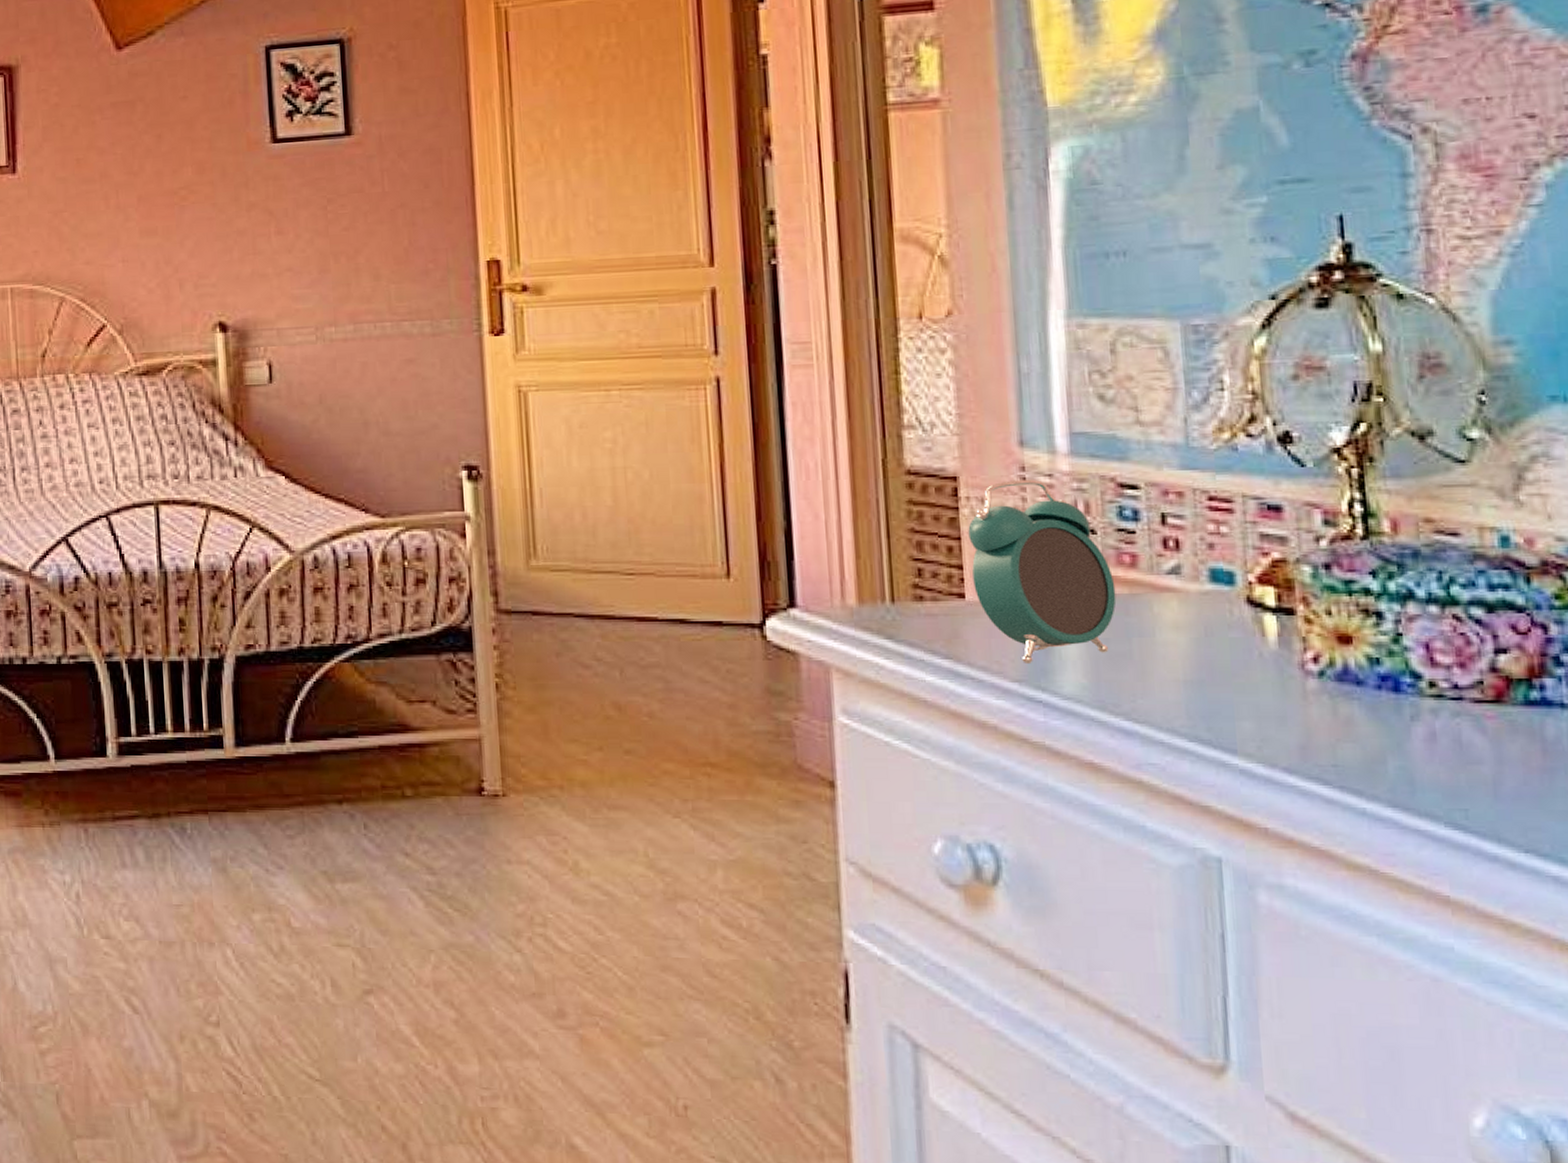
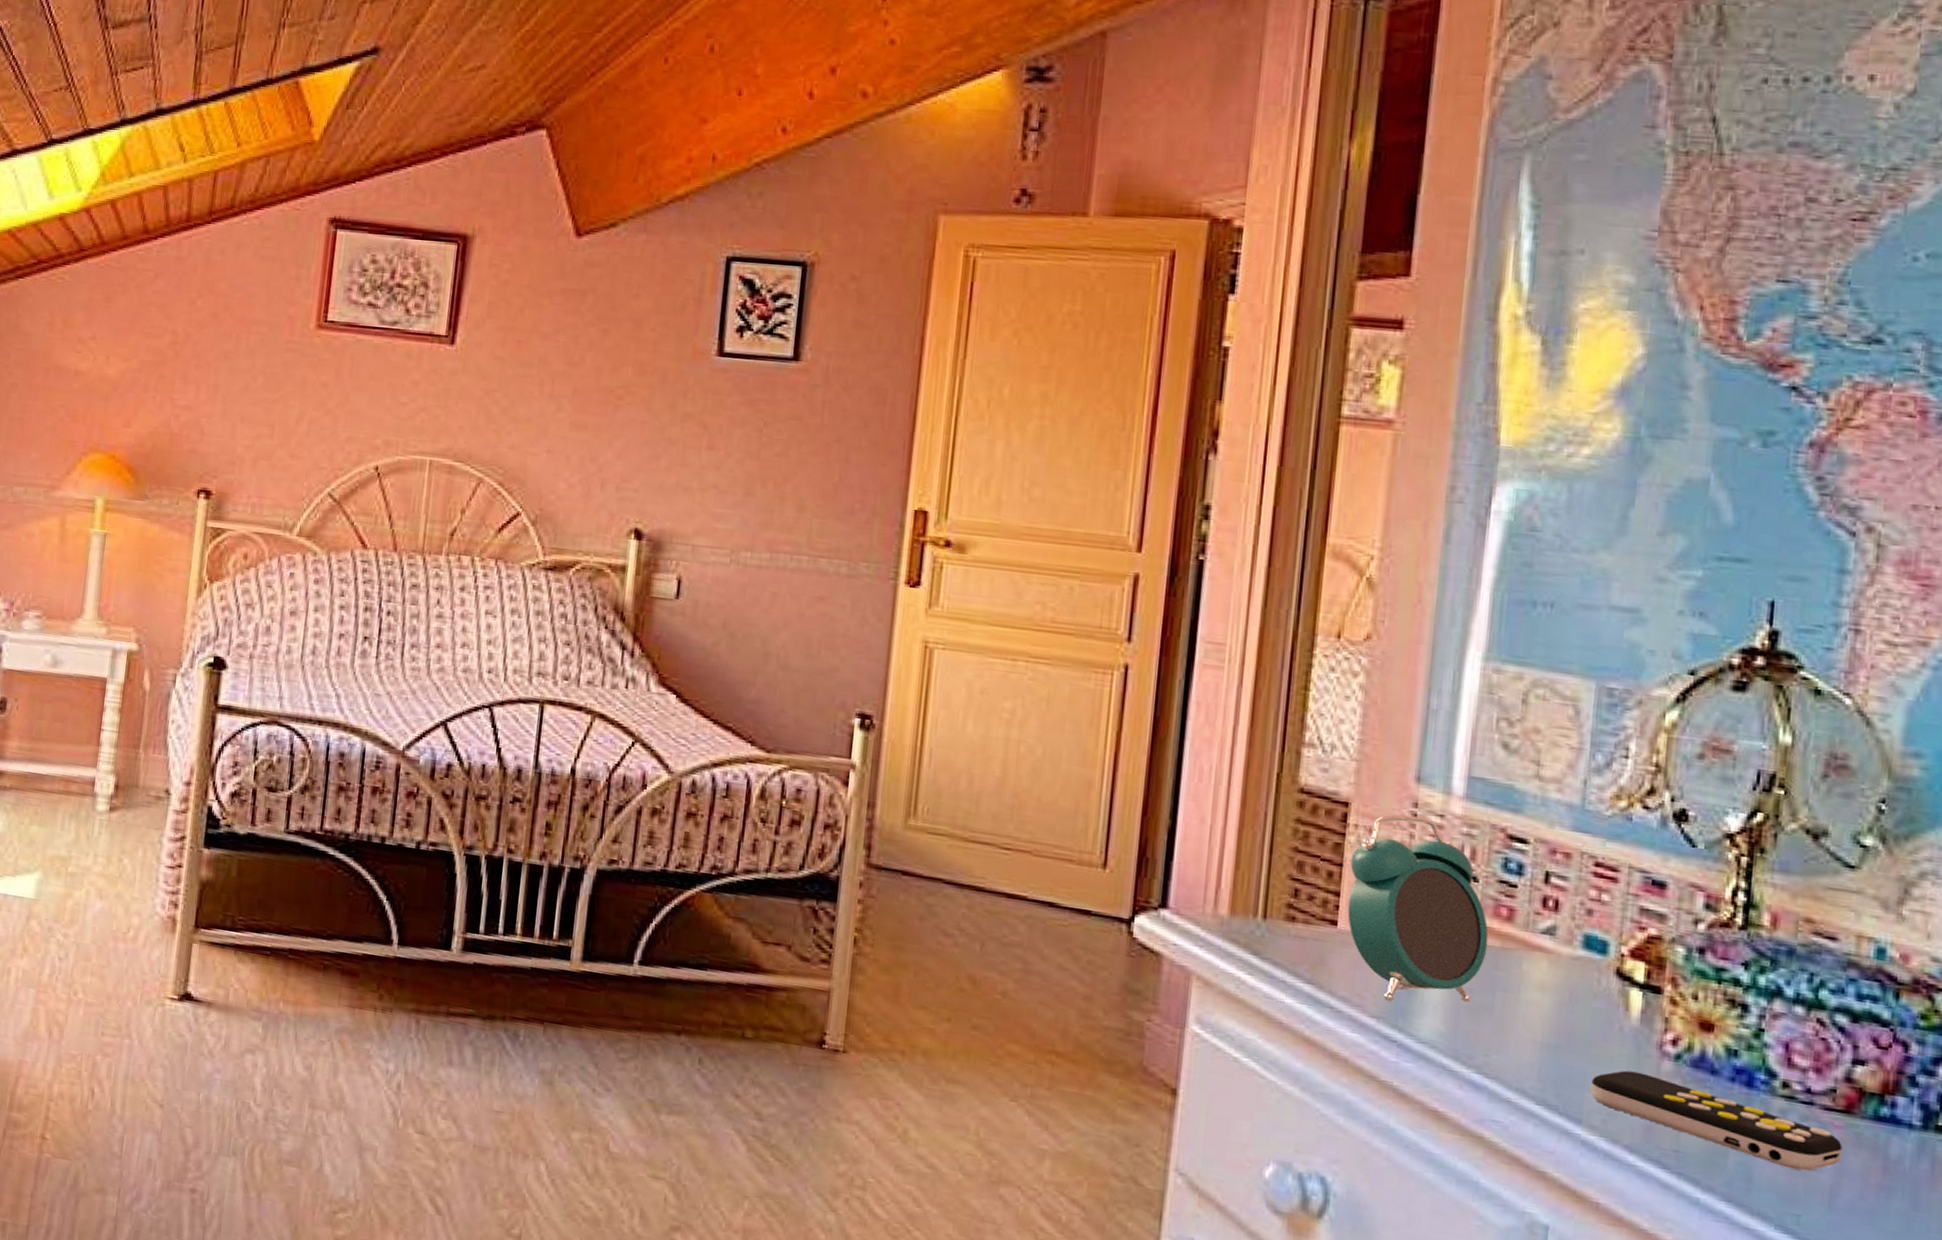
remote control: none [1239,695,1500,765] -> present [1590,1070,1843,1171]

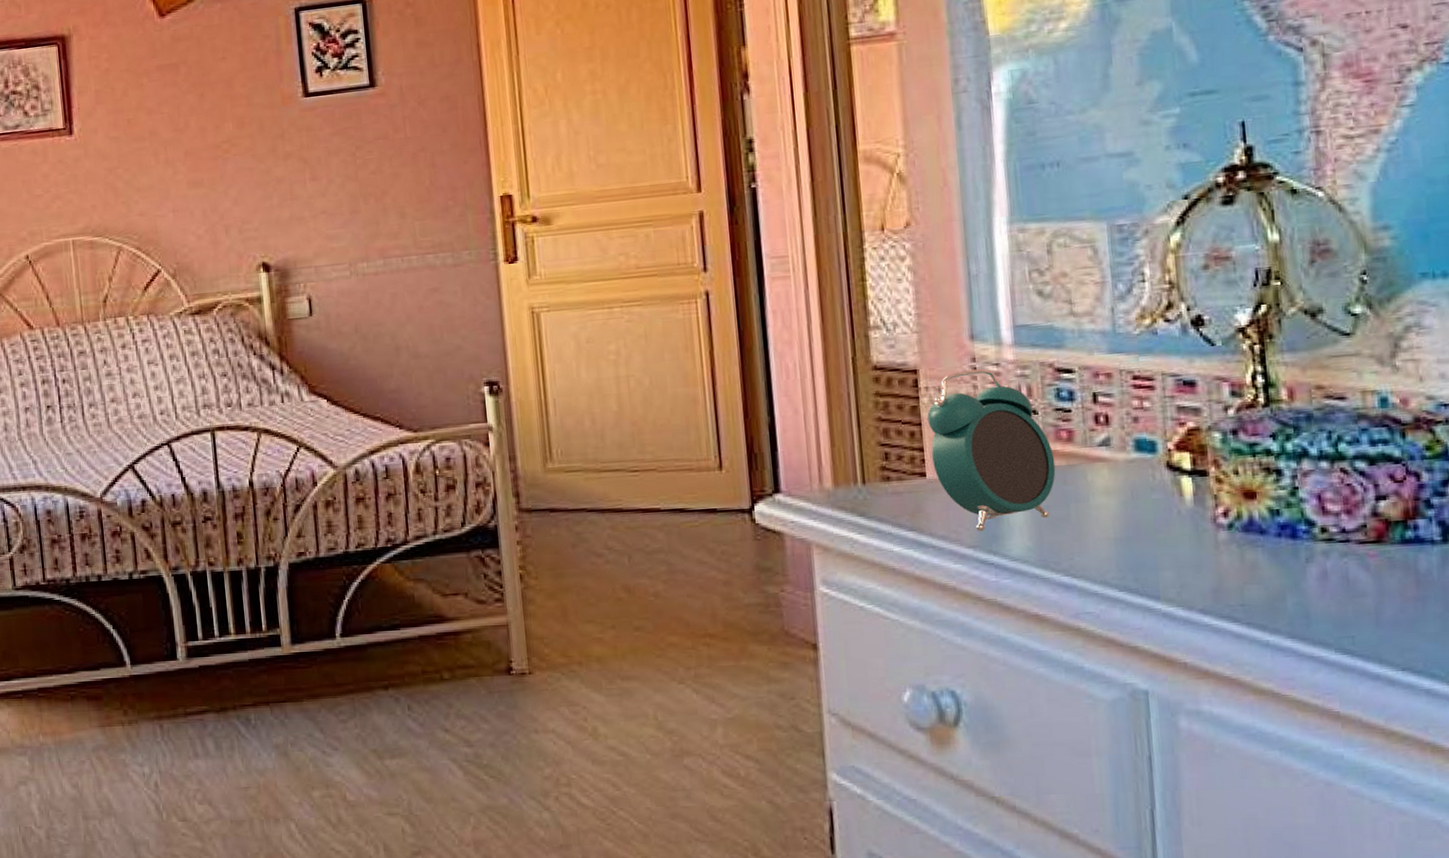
remote control: present [1590,1070,1843,1171] -> none [1162,545,1381,599]

